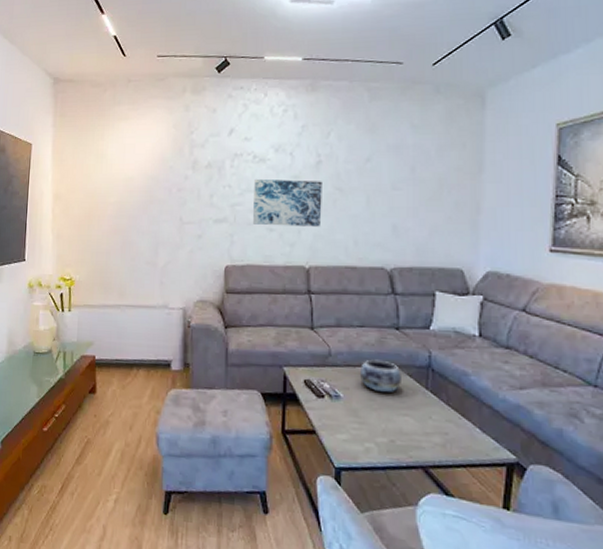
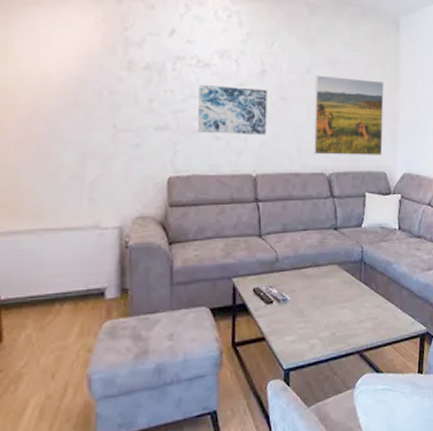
decorative bowl: present [360,359,401,394] -> none [305,259,340,290]
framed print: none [372,162,462,250] -> present [313,75,384,155]

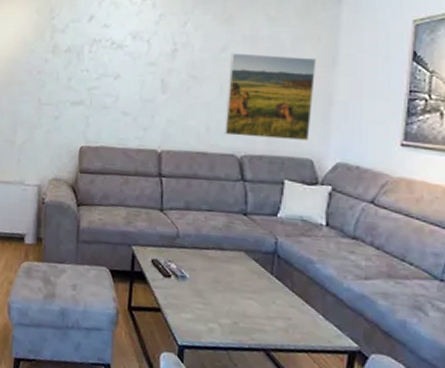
wall art: present [197,84,267,135] -> none [107,64,177,113]

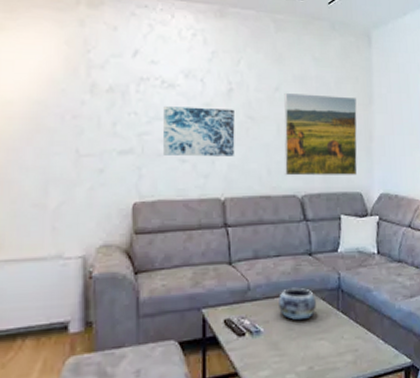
wall art: none [107,64,177,113] -> present [162,105,235,157]
decorative bowl: none [207,243,247,277] -> present [279,287,316,321]

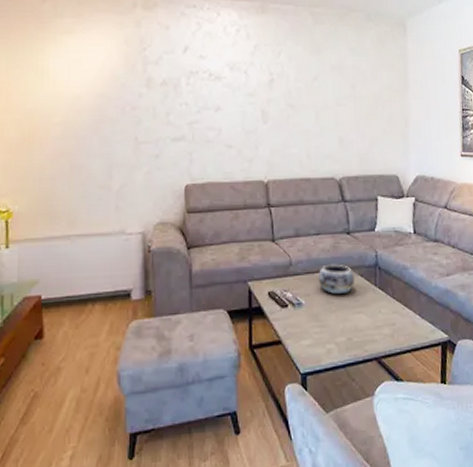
wall art: present [162,105,235,157] -> none [210,96,277,143]
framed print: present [284,92,358,176] -> none [322,81,394,160]

